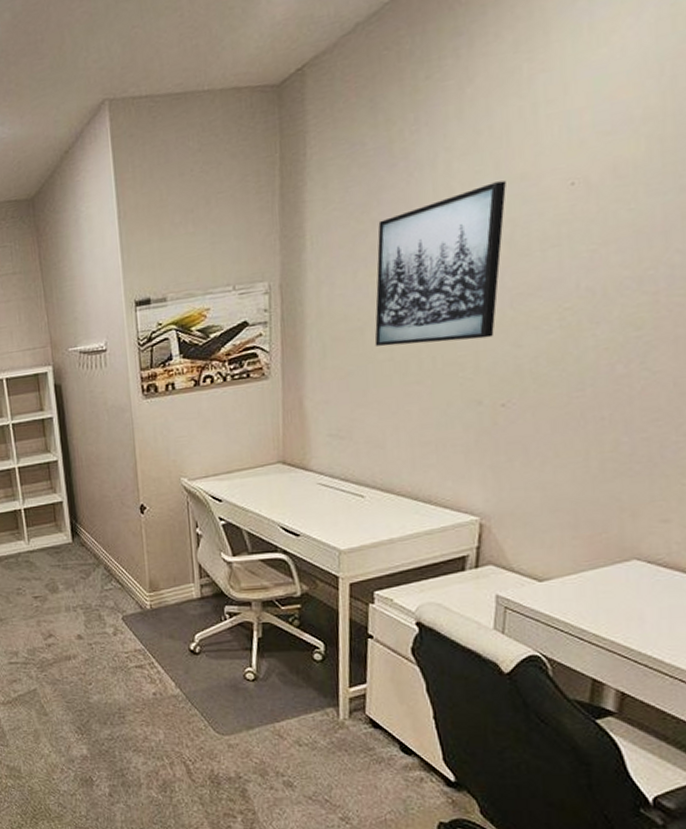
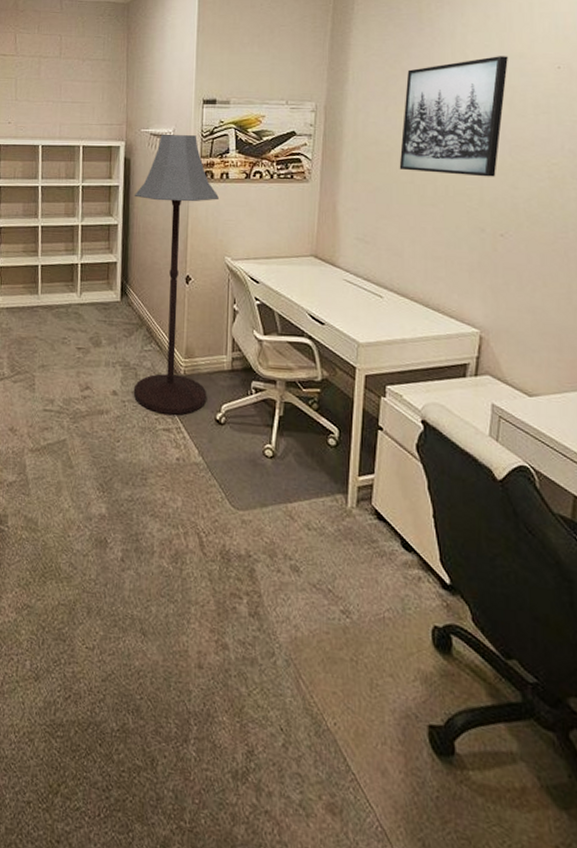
floor lamp: none [71,345,178,651] -> present [133,135,220,415]

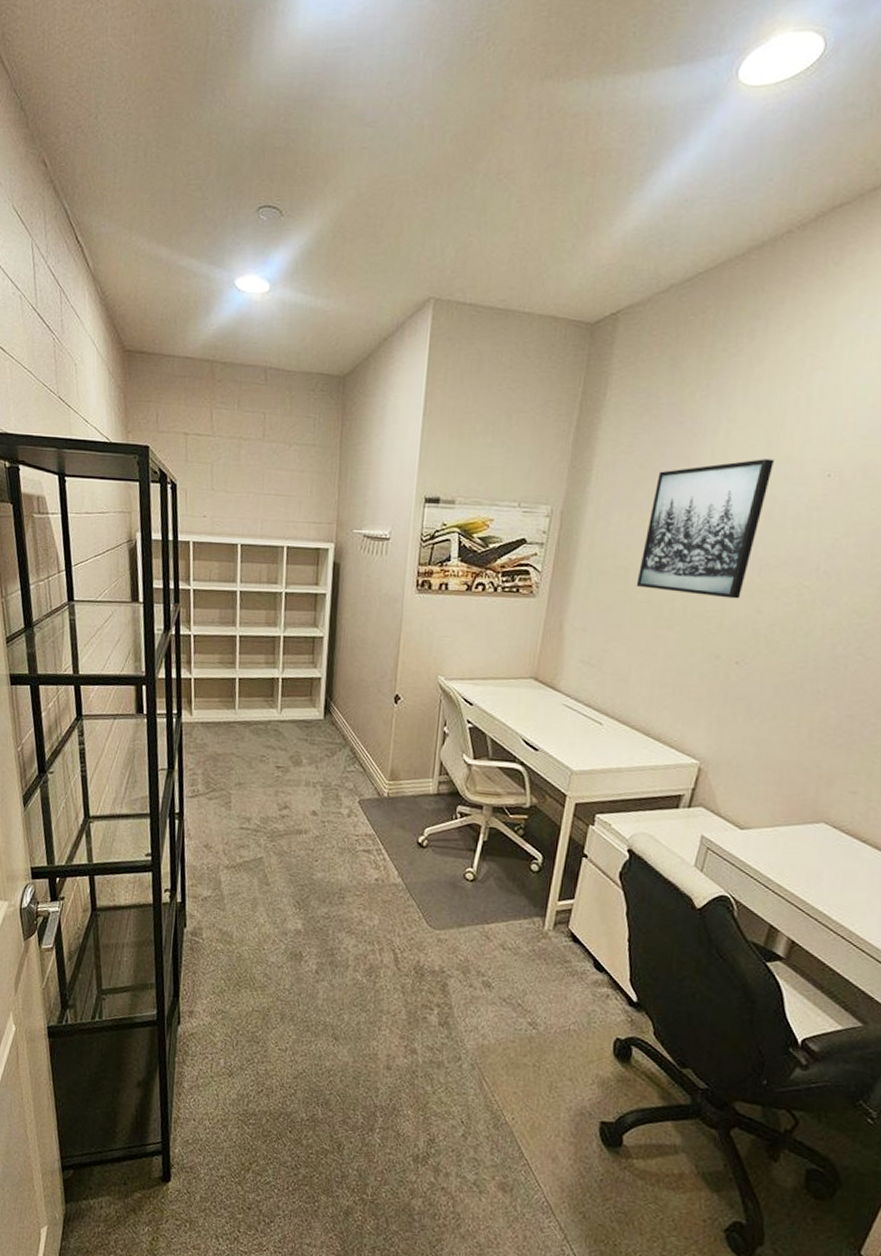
floor lamp: present [133,135,220,415] -> none [333,537,437,837]

